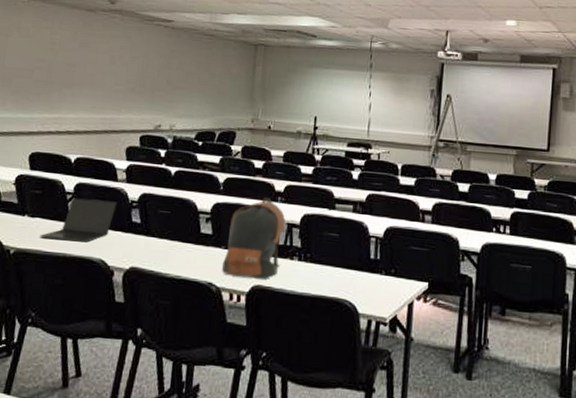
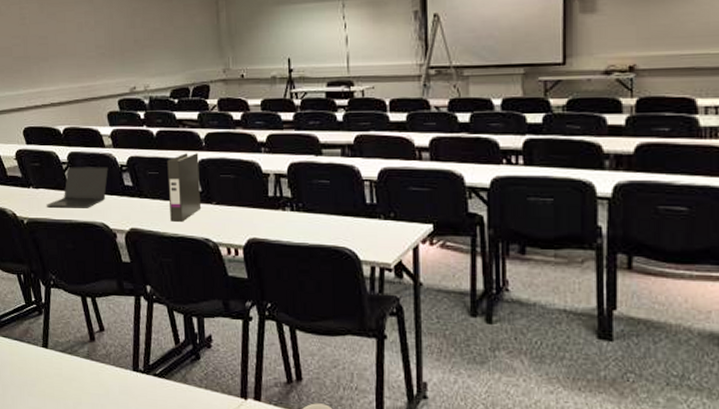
binder: none [175,195,215,264] -> present [167,153,202,222]
backpack: present [221,197,286,279] -> none [215,149,272,232]

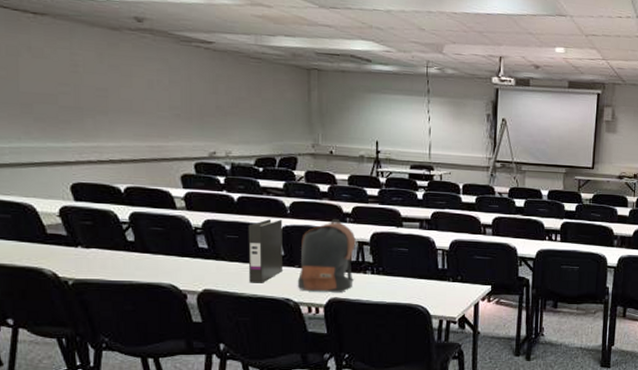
laptop: present [46,167,109,208] -> none [99,227,180,270]
backpack: none [215,149,272,232] -> present [297,218,356,292]

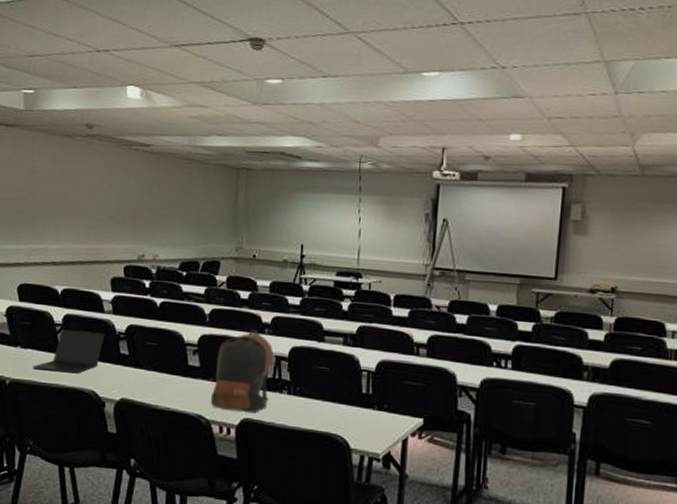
laptop: none [99,227,180,270] -> present [32,329,105,374]
binder: present [248,219,284,283] -> none [164,327,201,396]

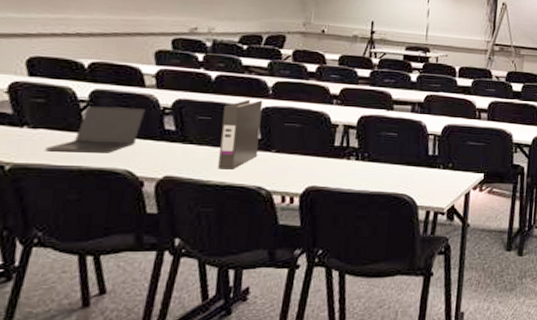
binder: none [164,327,201,396] -> present [218,100,263,170]
backpack: present [210,328,274,413] -> none [271,100,342,180]

